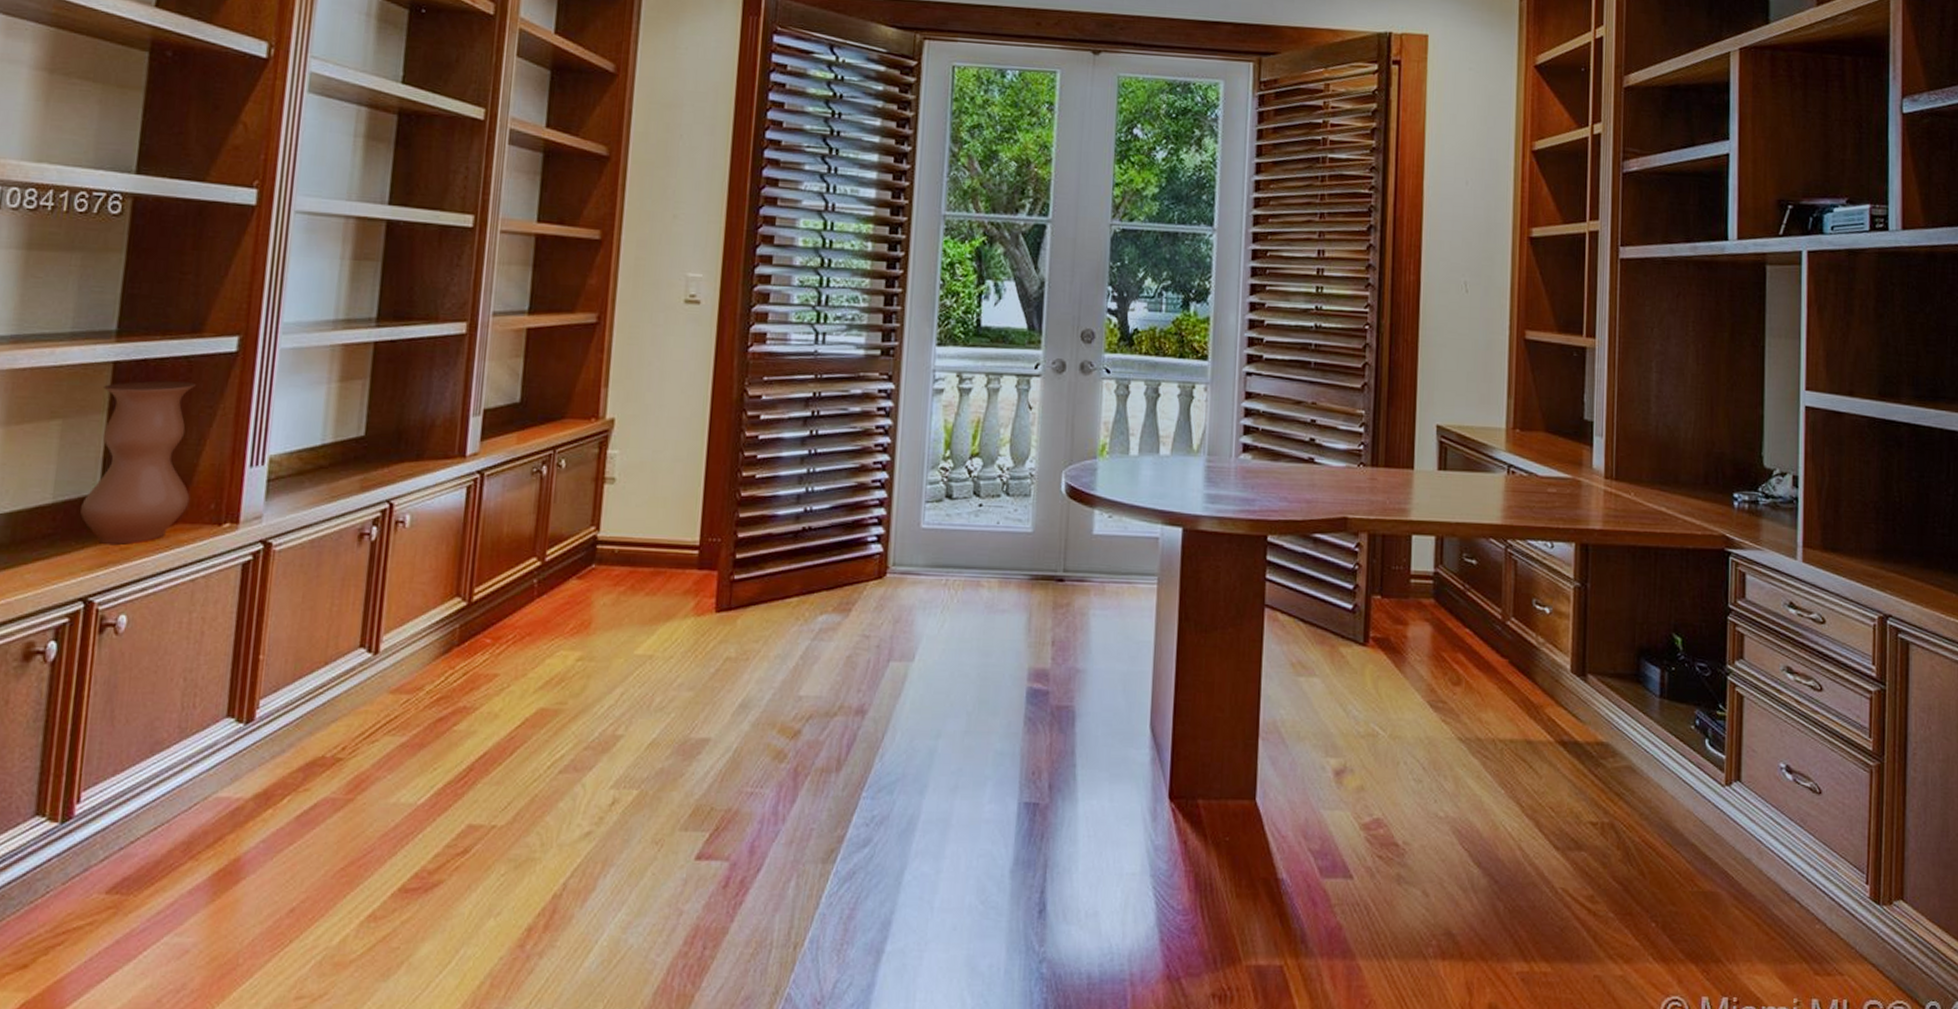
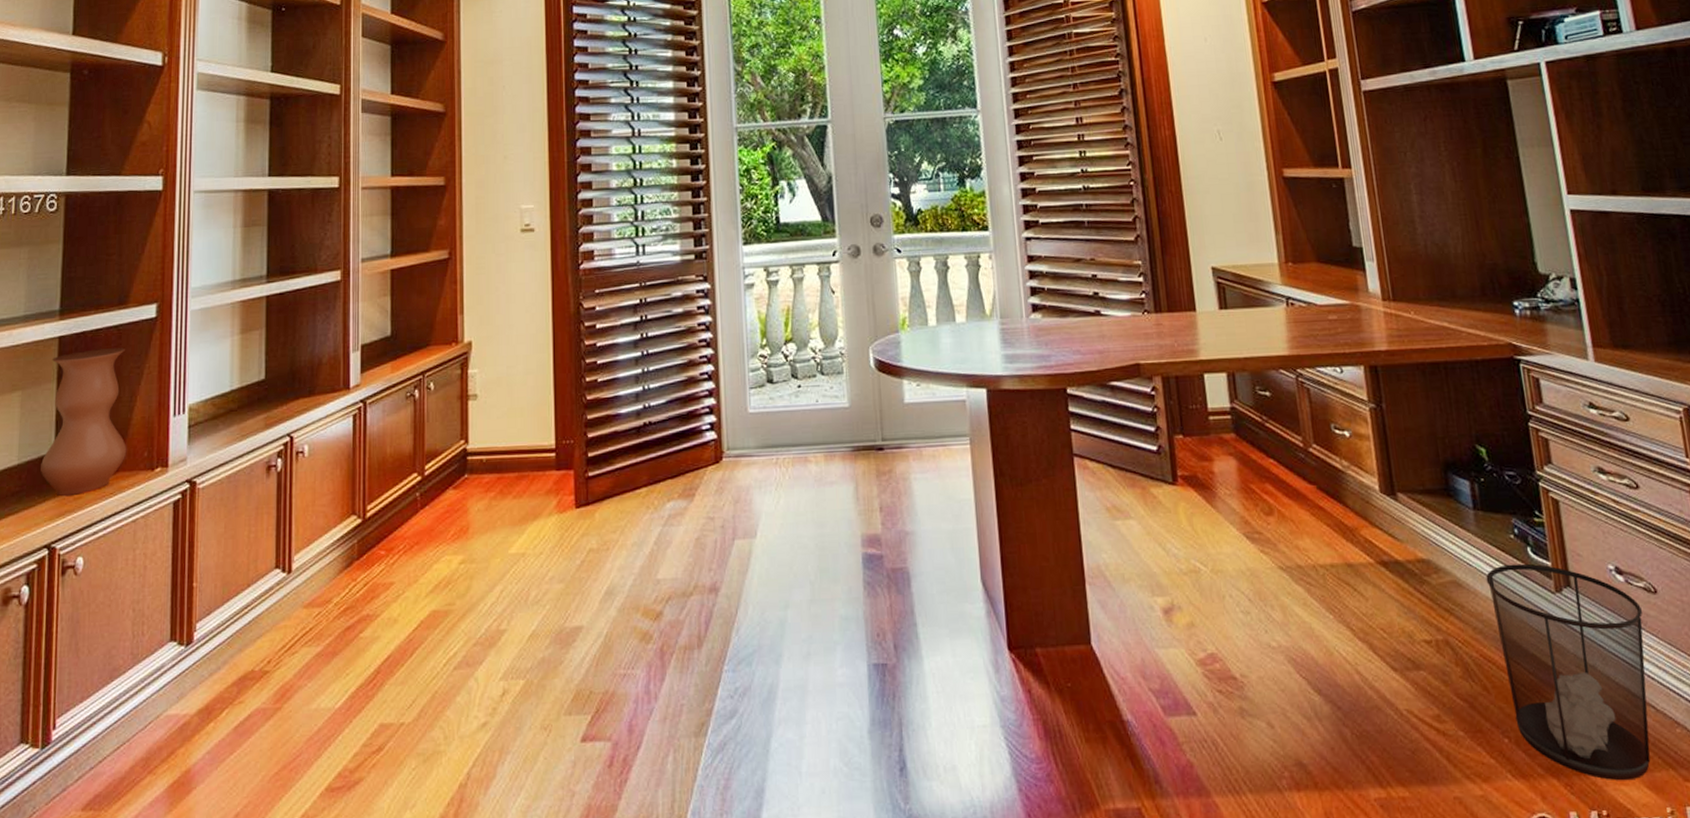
waste bin: none [1660,754,1805,971] -> present [1486,563,1651,781]

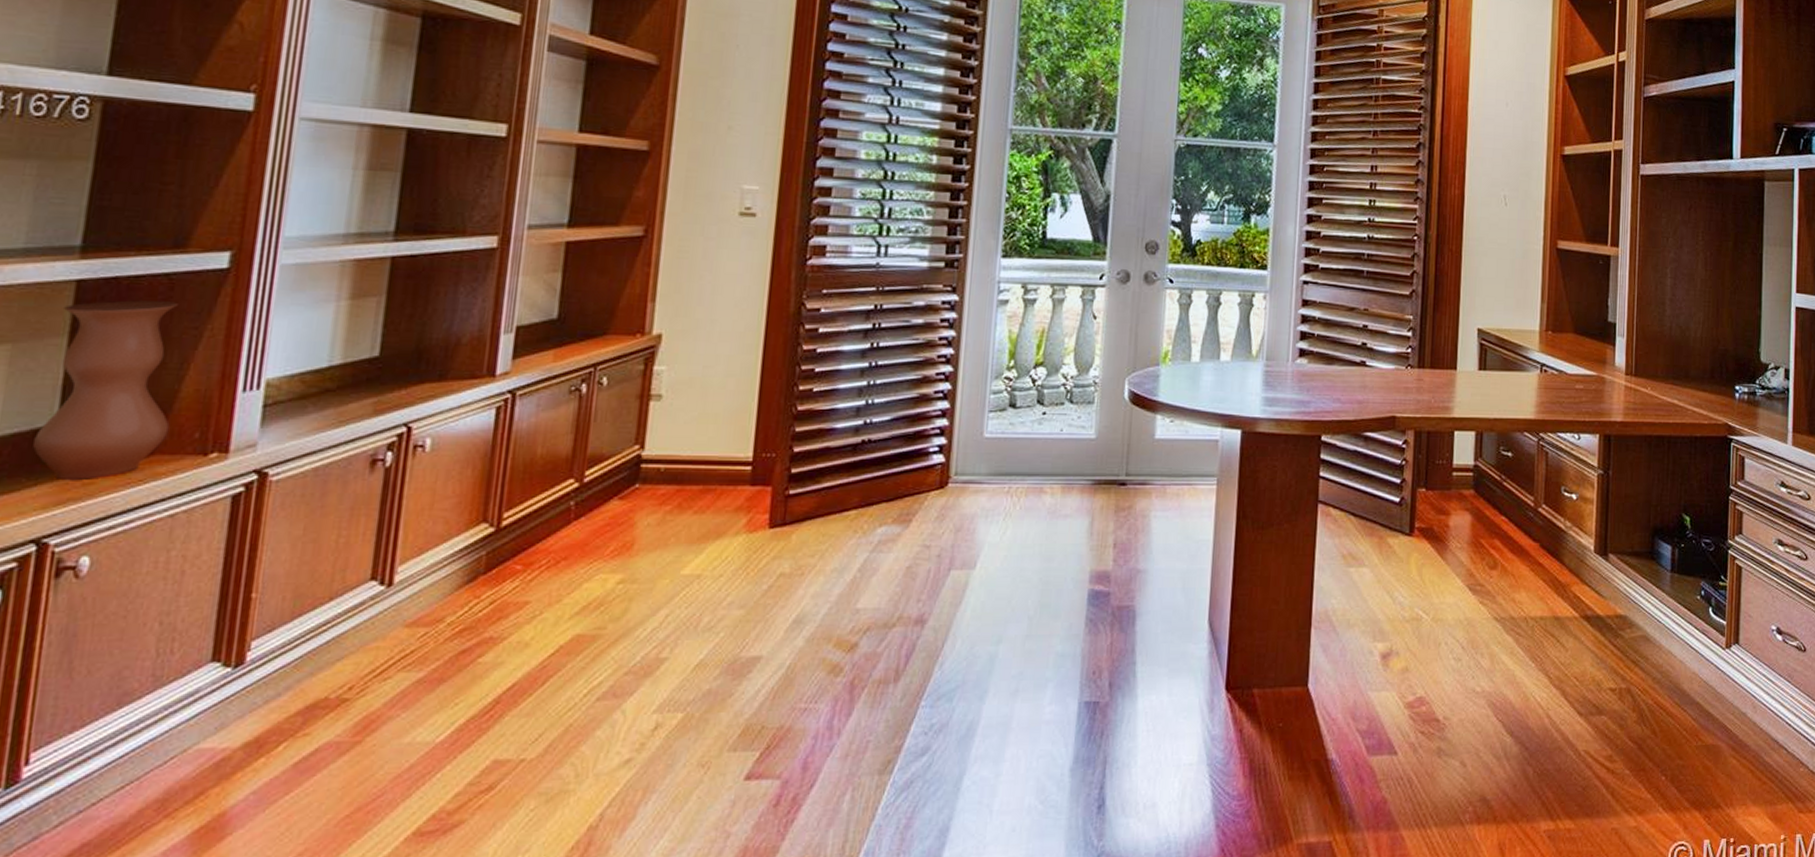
waste bin: present [1486,563,1651,781] -> none [1671,622,1792,813]

